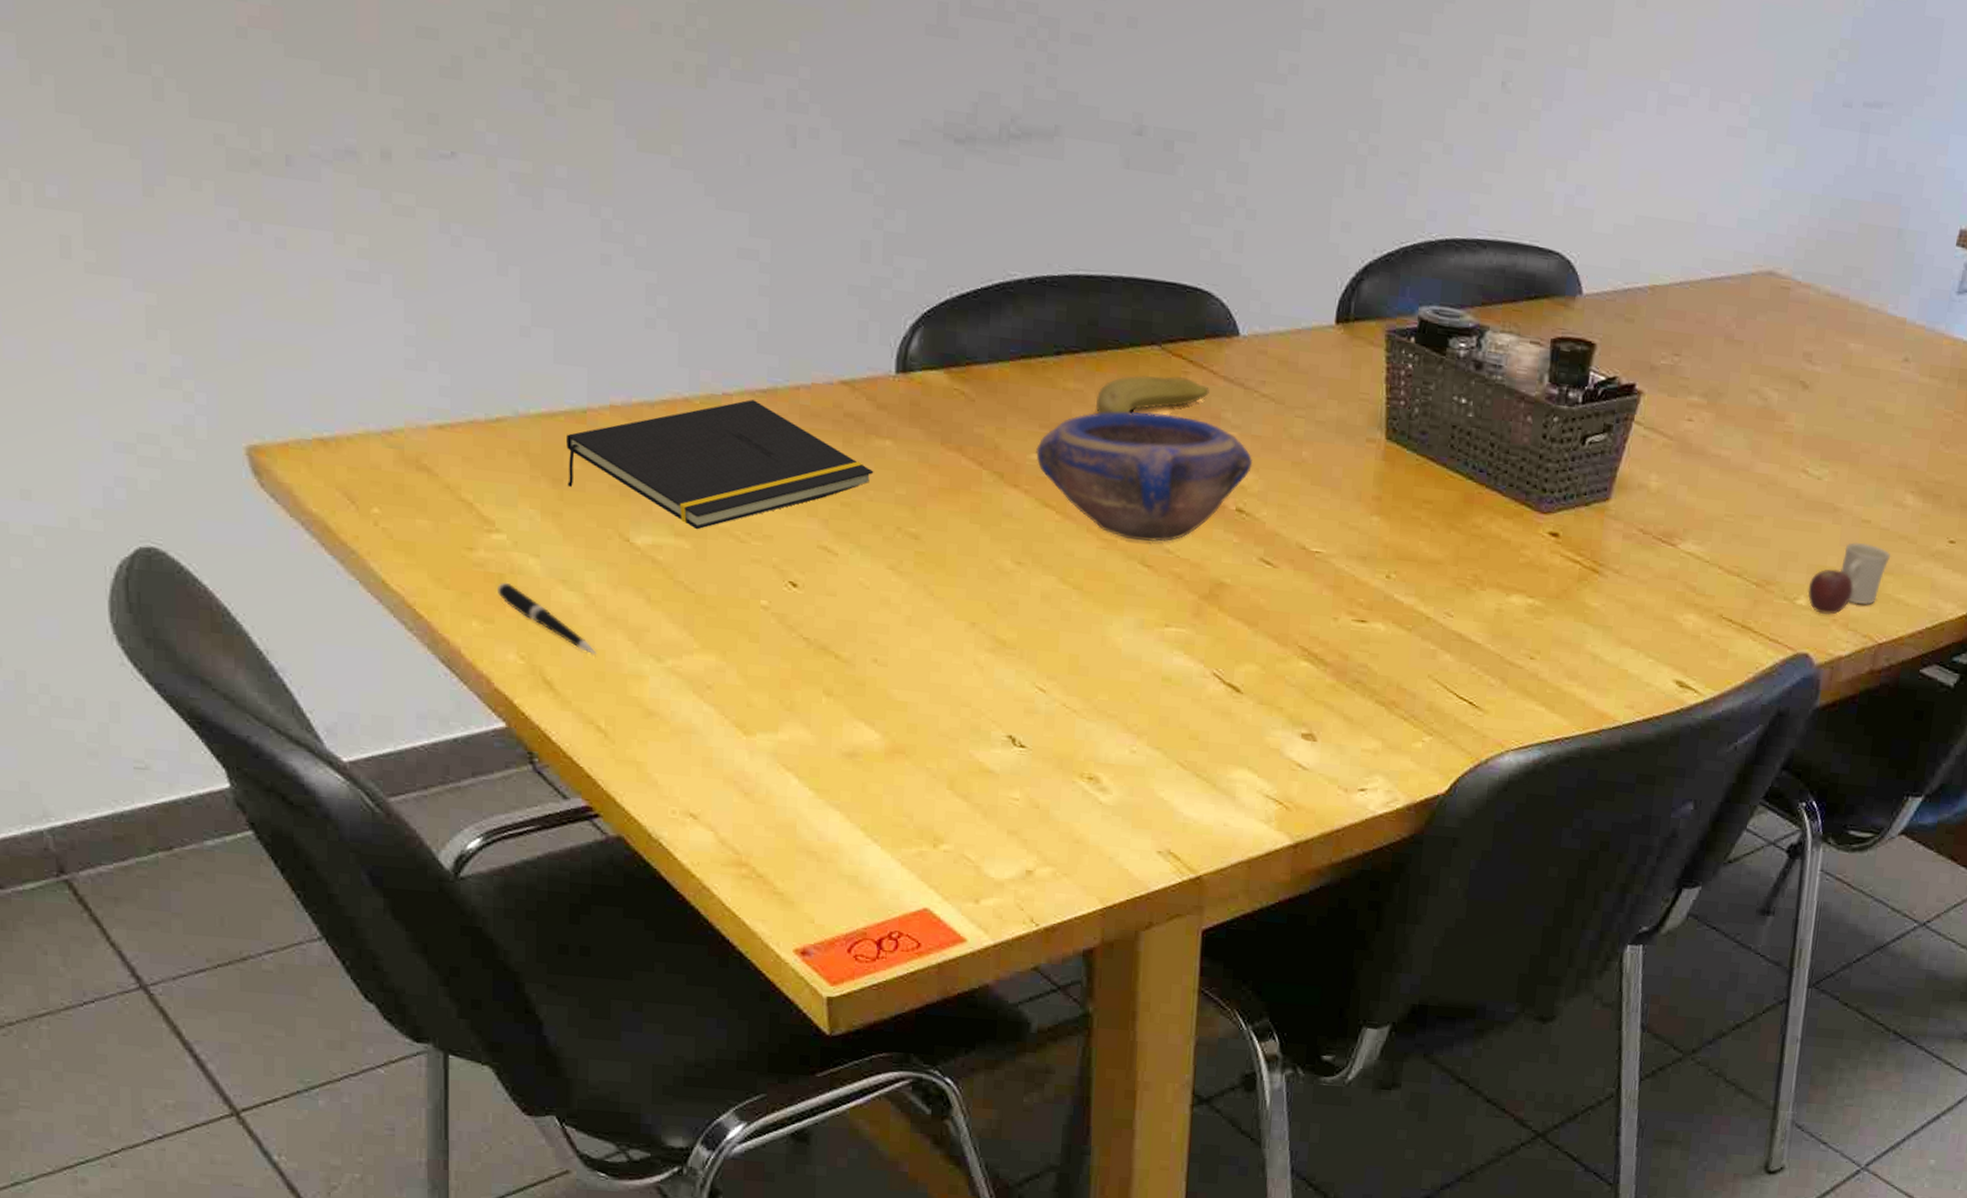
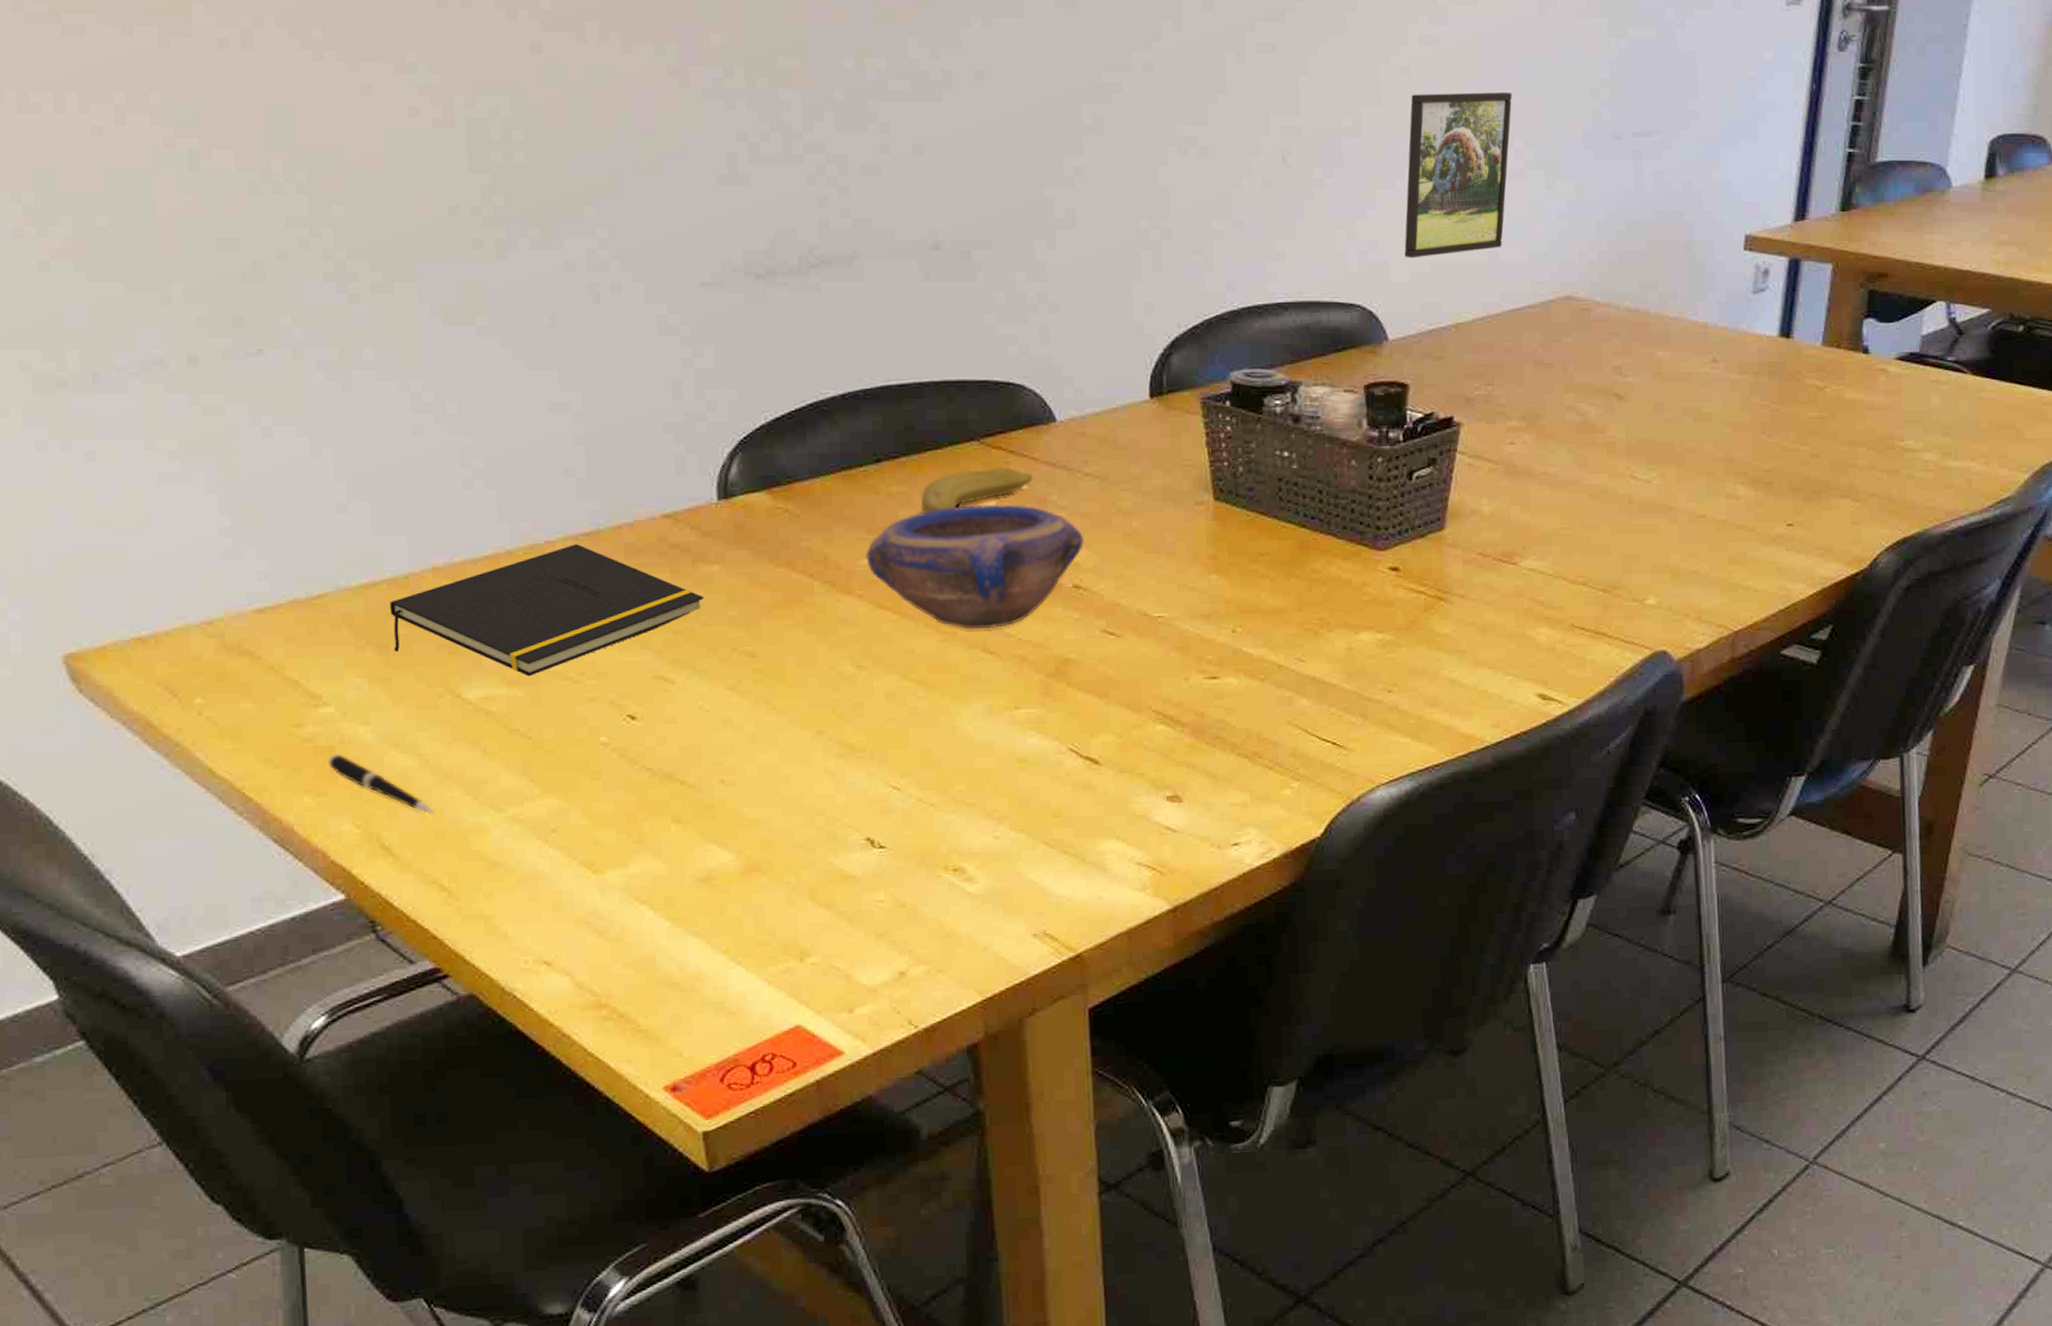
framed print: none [1611,29,1748,211] -> present [1404,92,1513,258]
mug: present [1808,542,1891,615] -> none [1655,537,1732,610]

